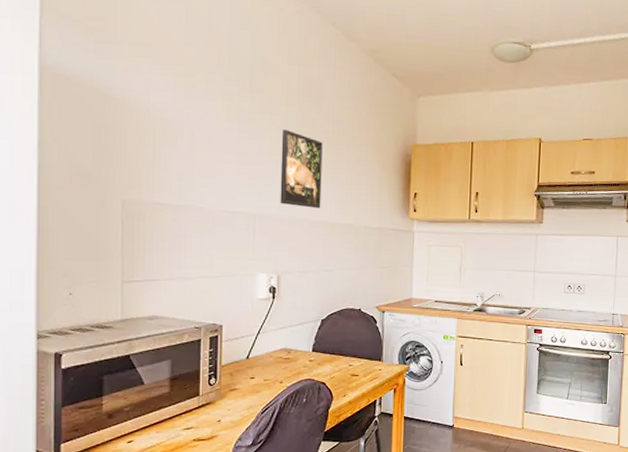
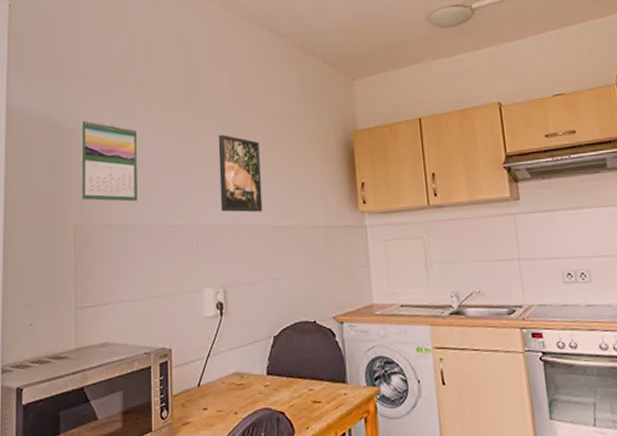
calendar: none [130,90,195,183] -> present [80,119,138,202]

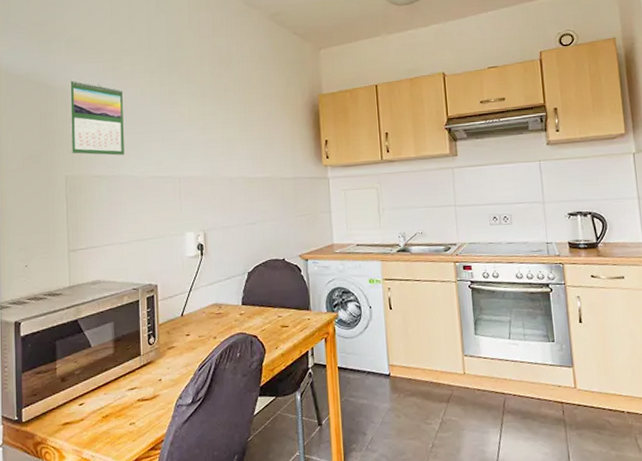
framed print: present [218,134,263,213] -> none [198,95,239,166]

